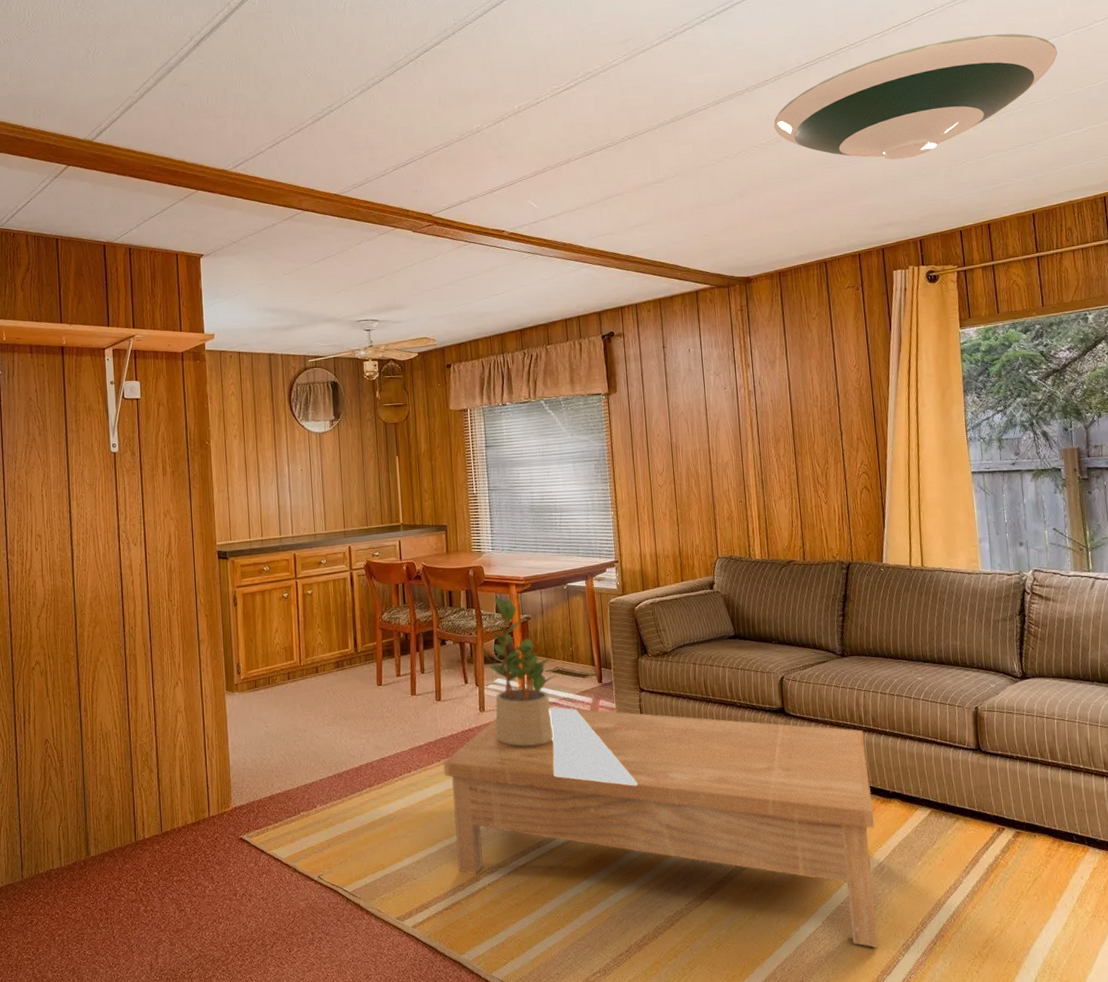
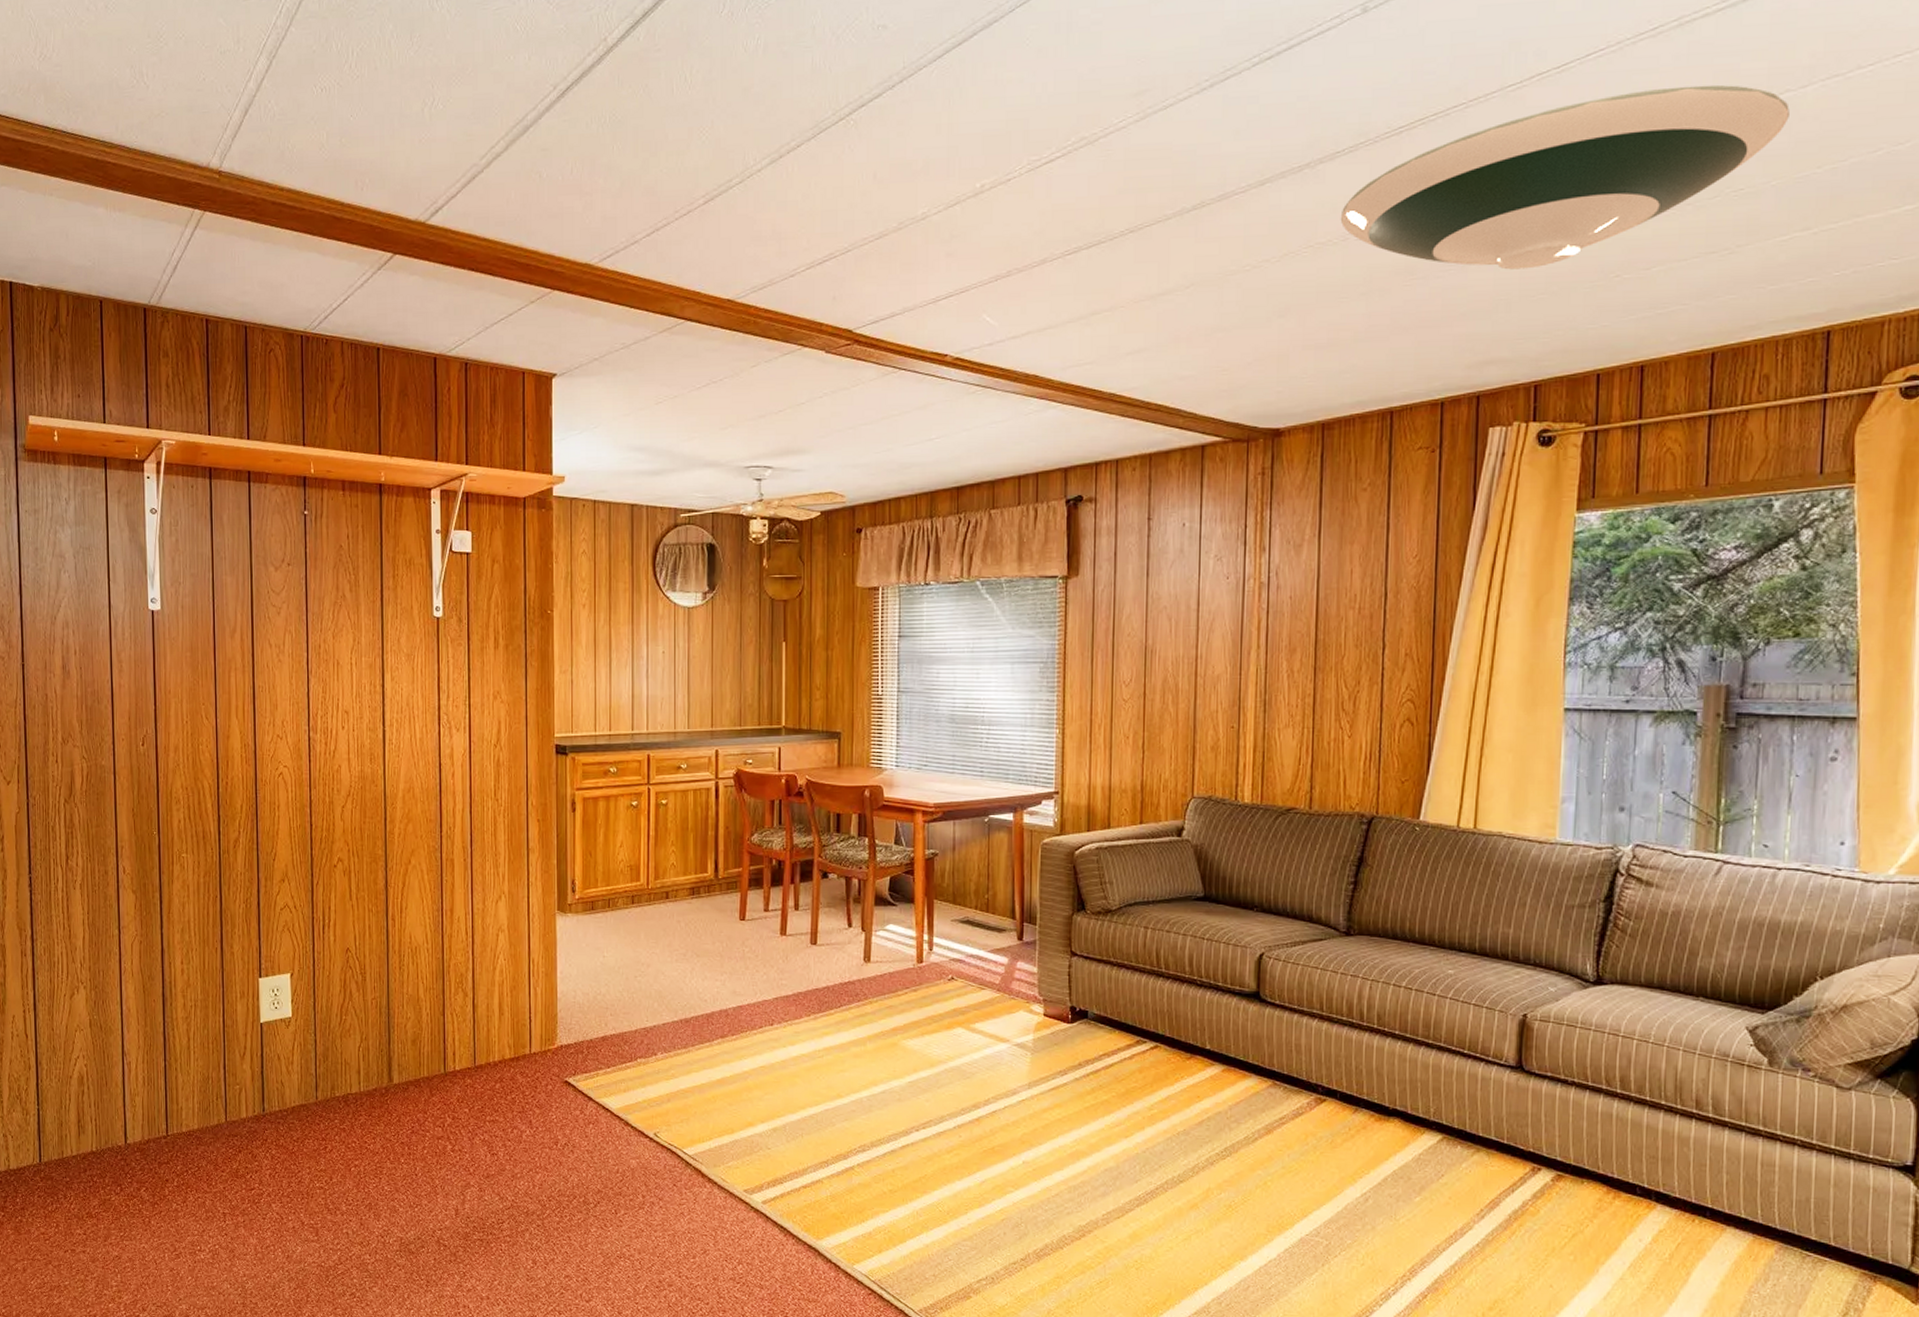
coffee table: present [443,707,878,949] -> none [813,965,1365,1294]
potted plant: present [478,595,556,746] -> none [869,824,964,1008]

